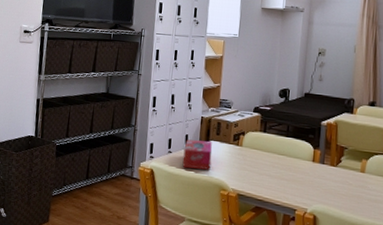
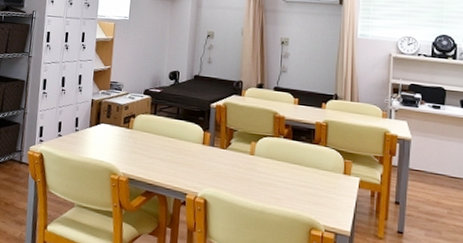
tissue box: present [182,139,213,170] -> none [72,122,103,154]

